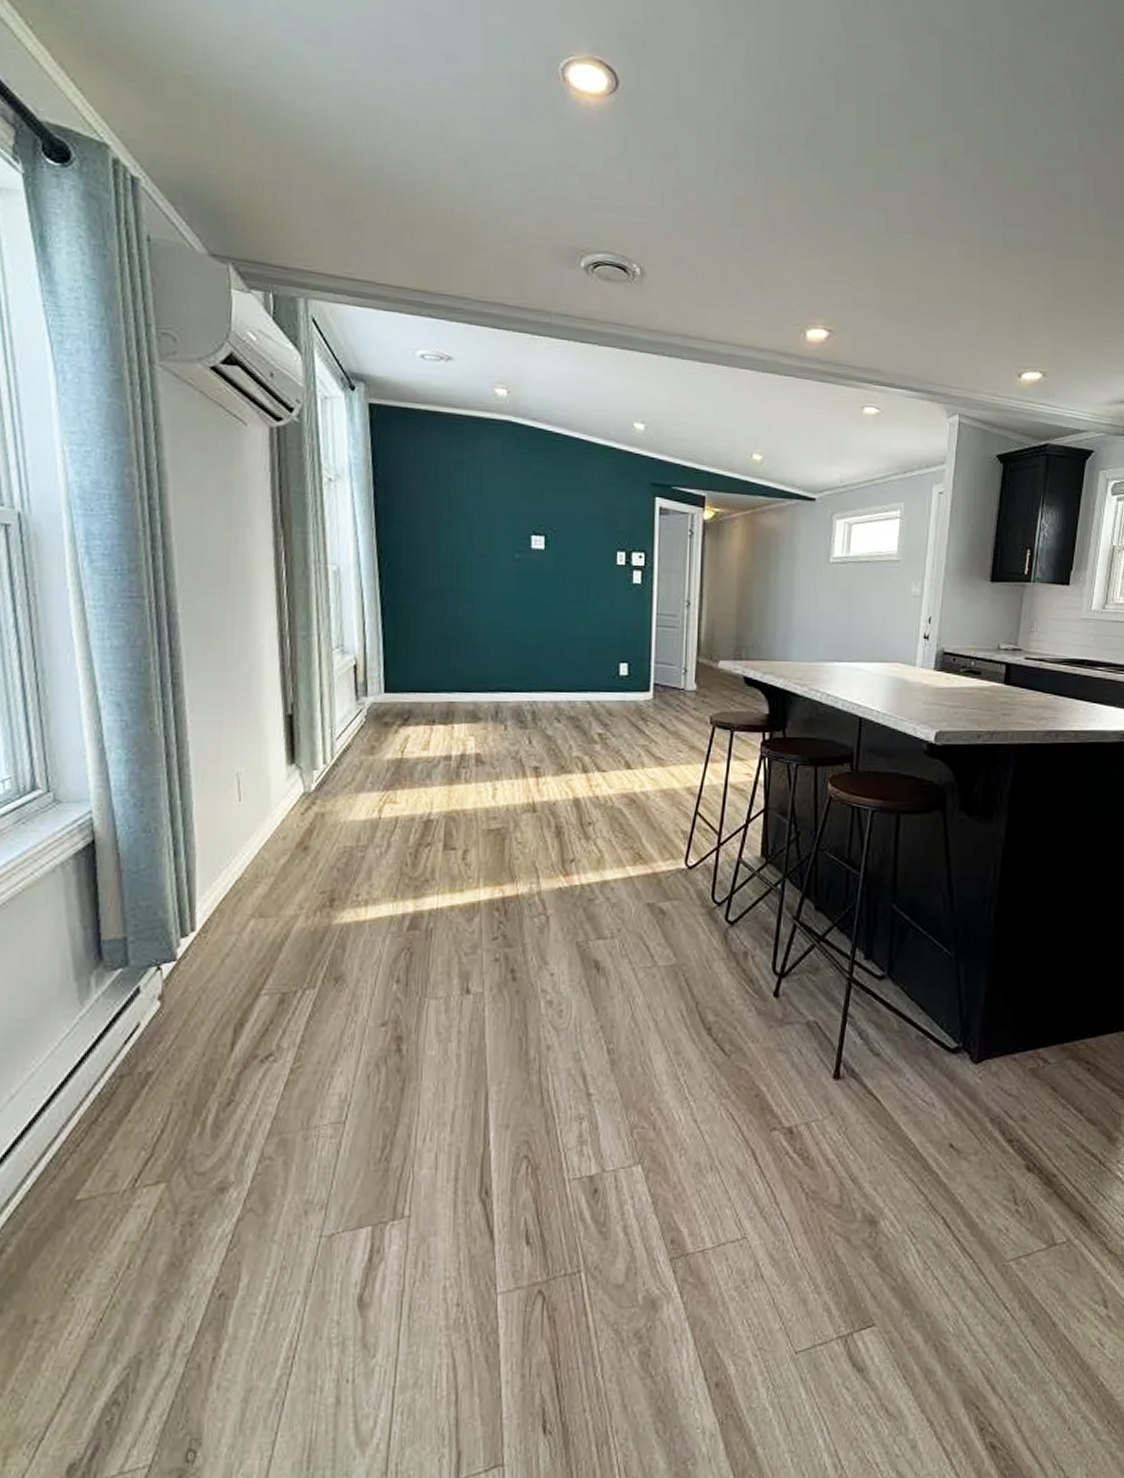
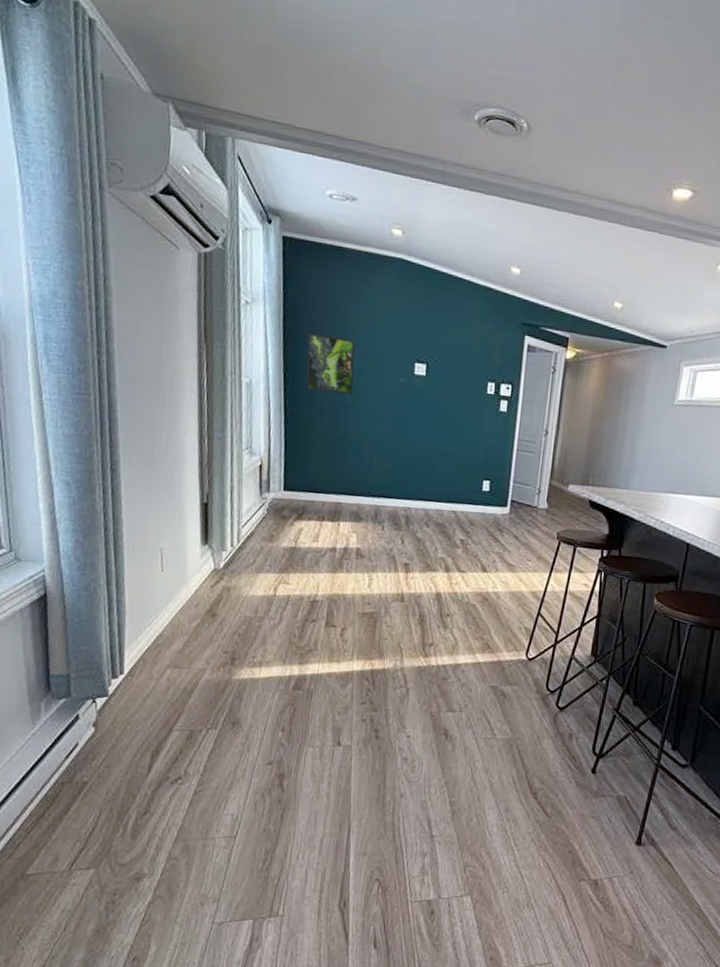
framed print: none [403,510,461,577] -> present [306,333,355,395]

